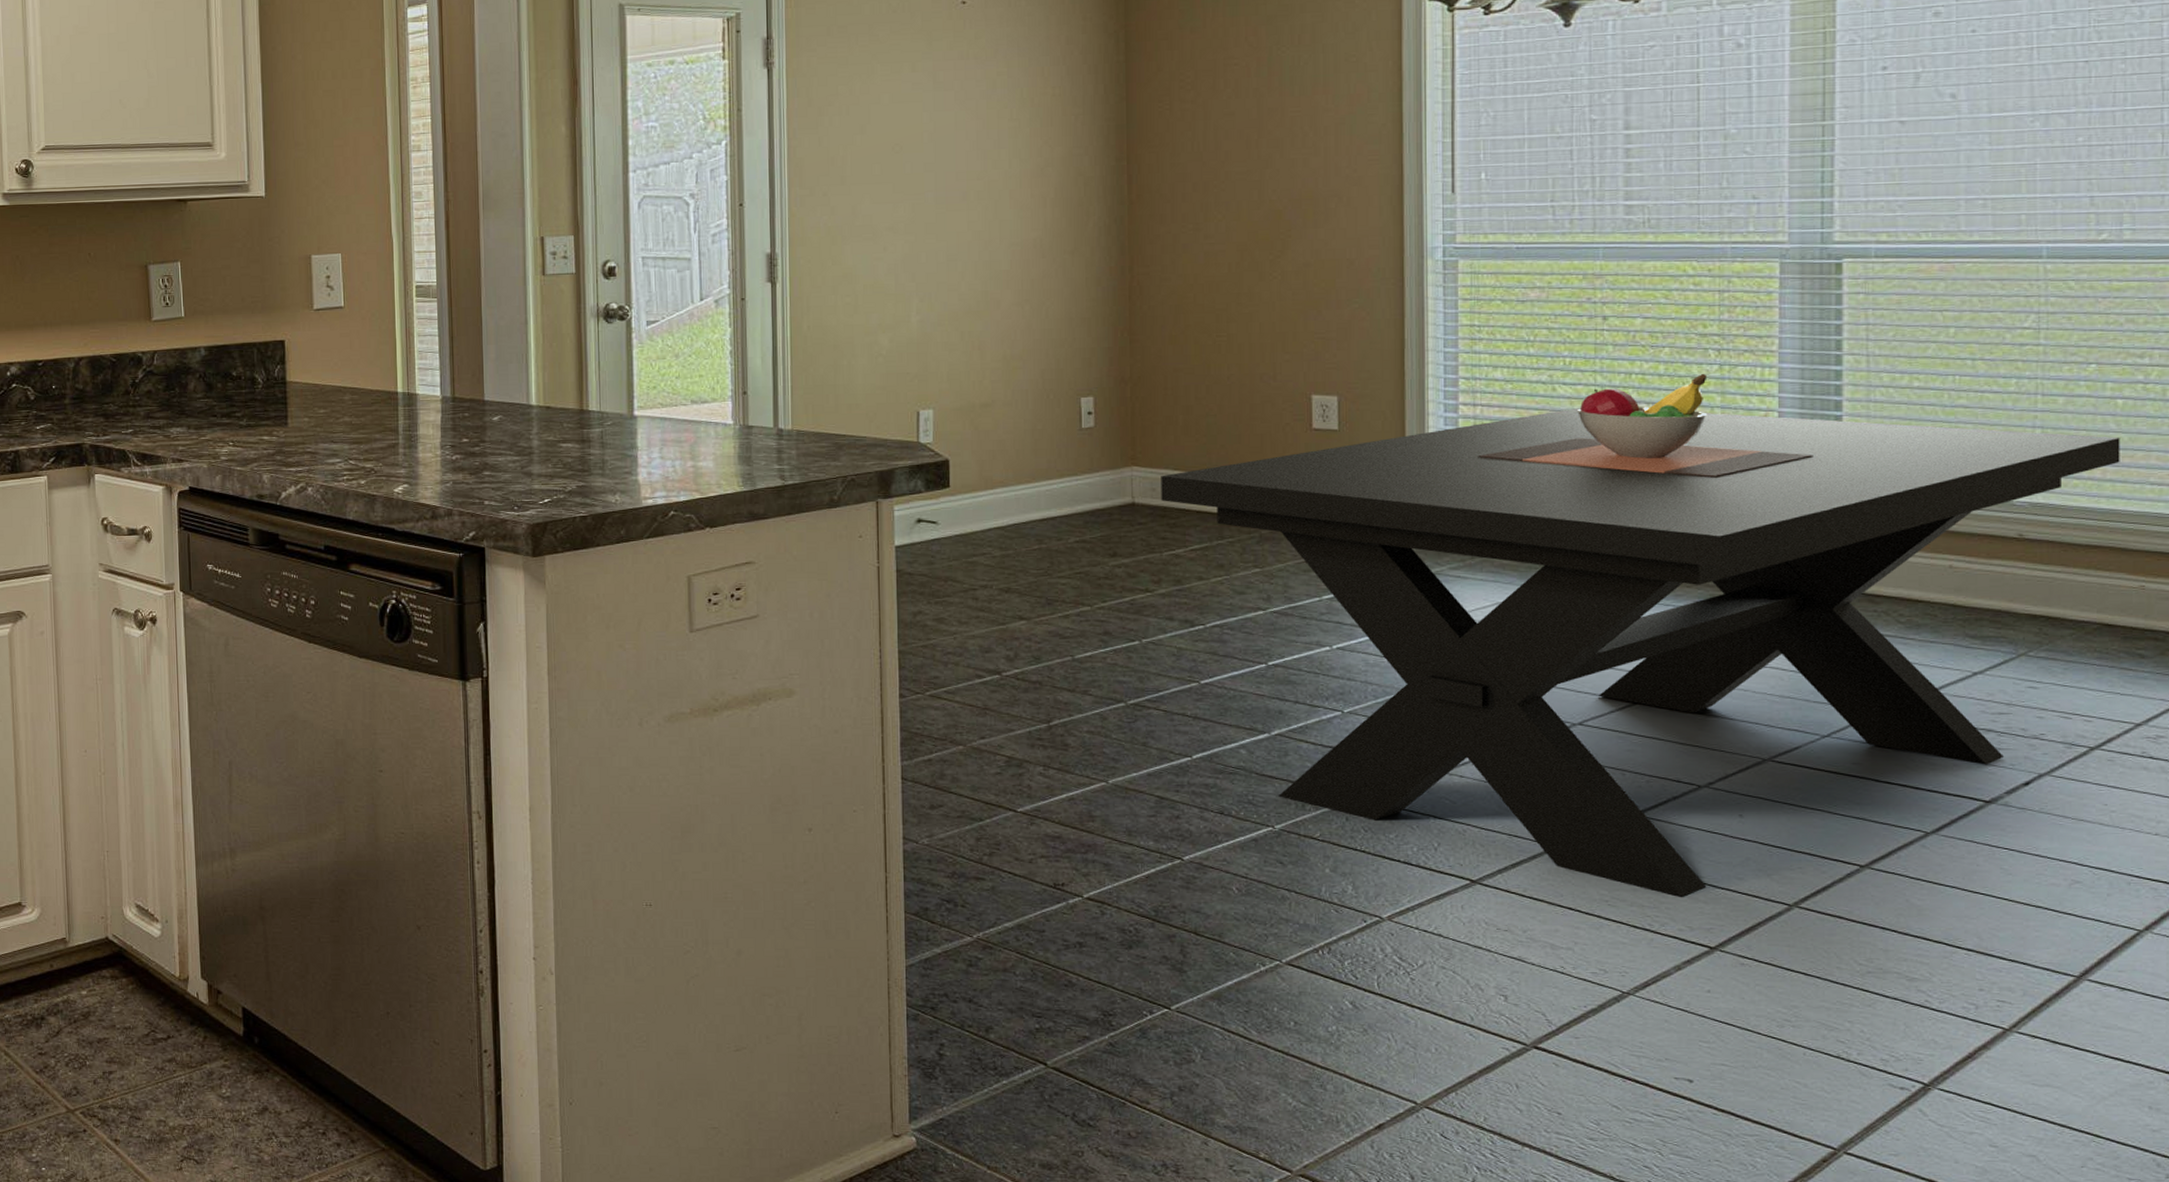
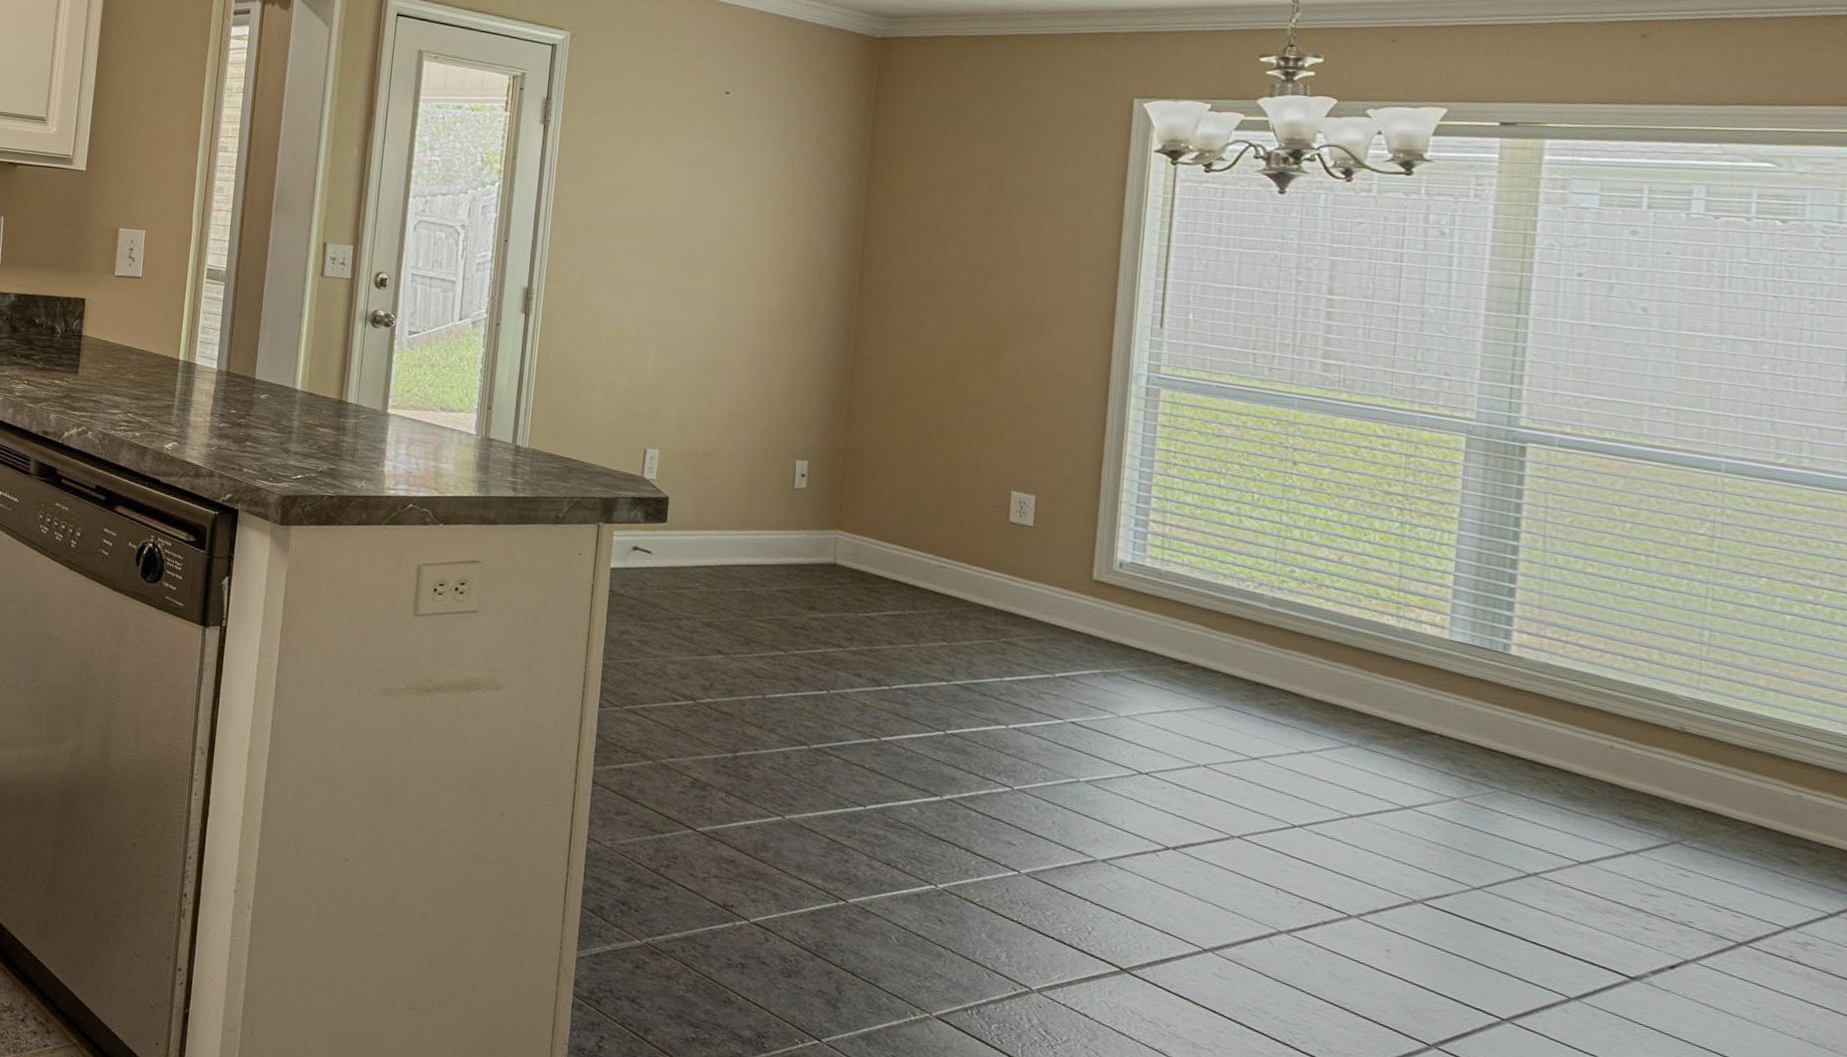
dining table: present [1161,374,2120,897] -> none [861,526,1787,1019]

